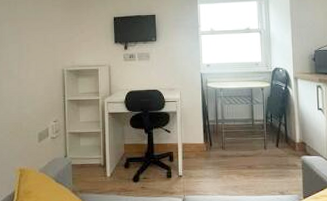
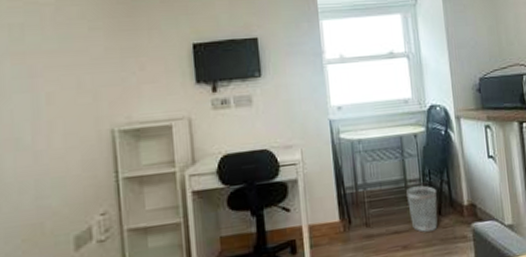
wastebasket: none [253,125,276,158] -> present [406,185,438,232]

